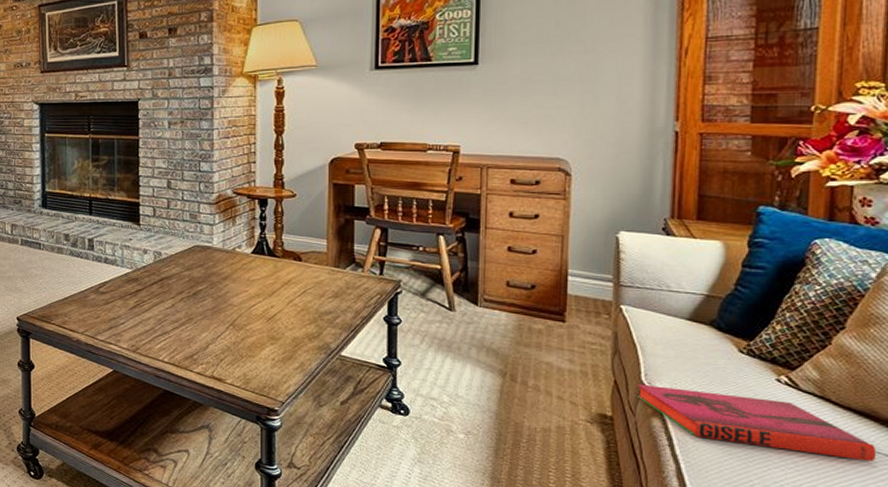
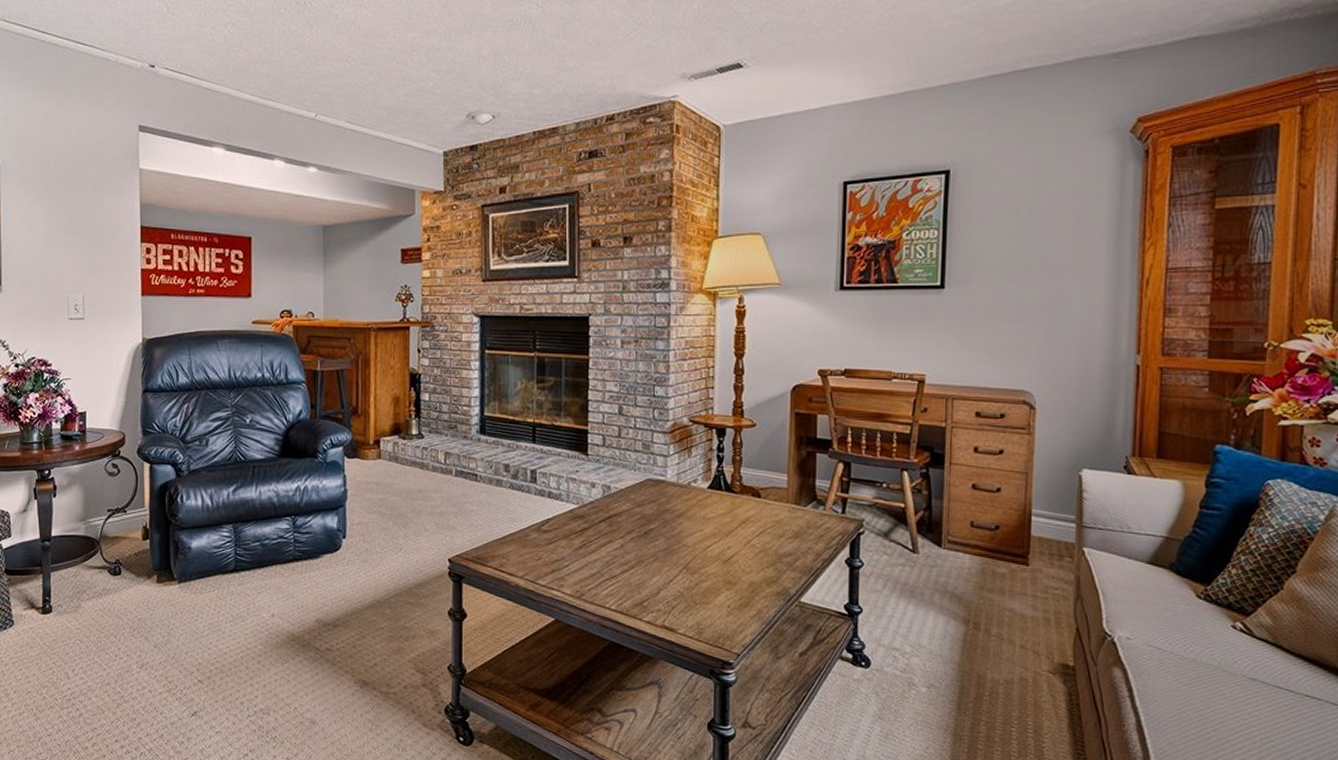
hardback book: present [637,384,877,462] -> none [1099,631,1326,711]

